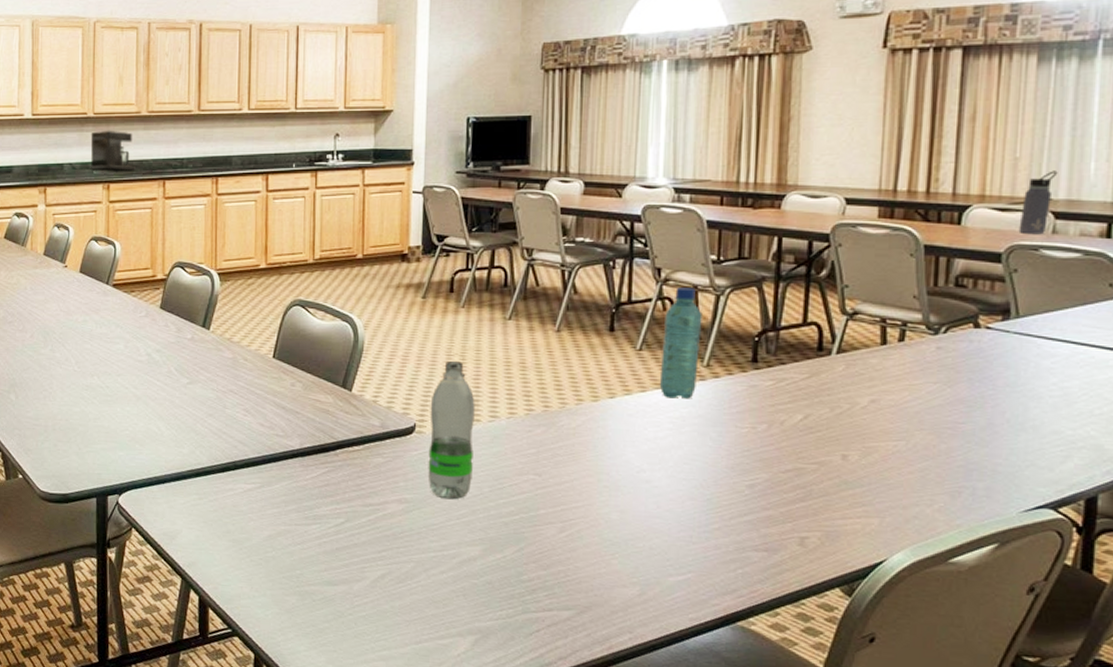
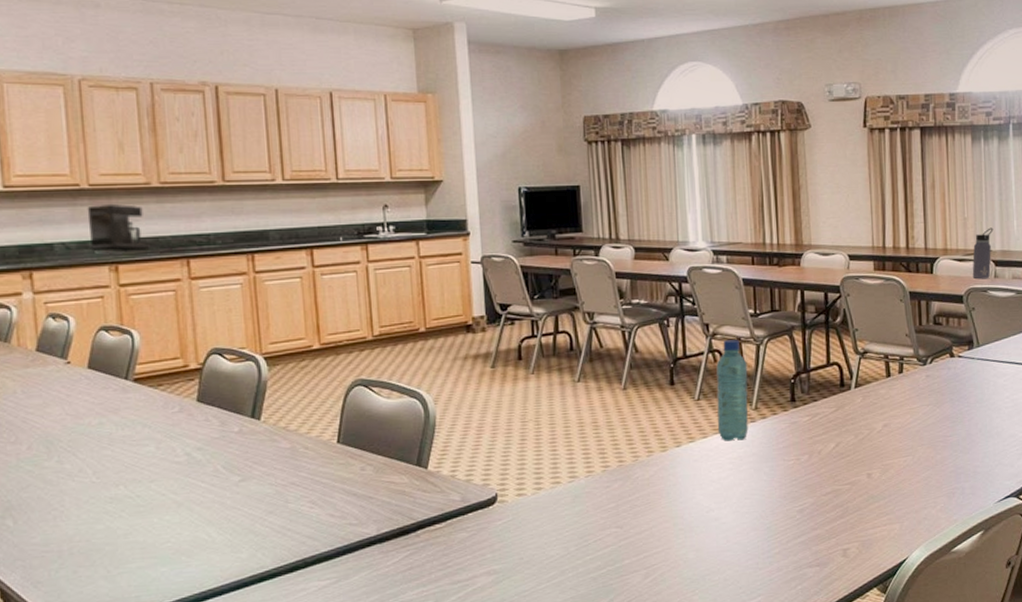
bottle: present [428,360,475,500] -> none [509,426,558,564]

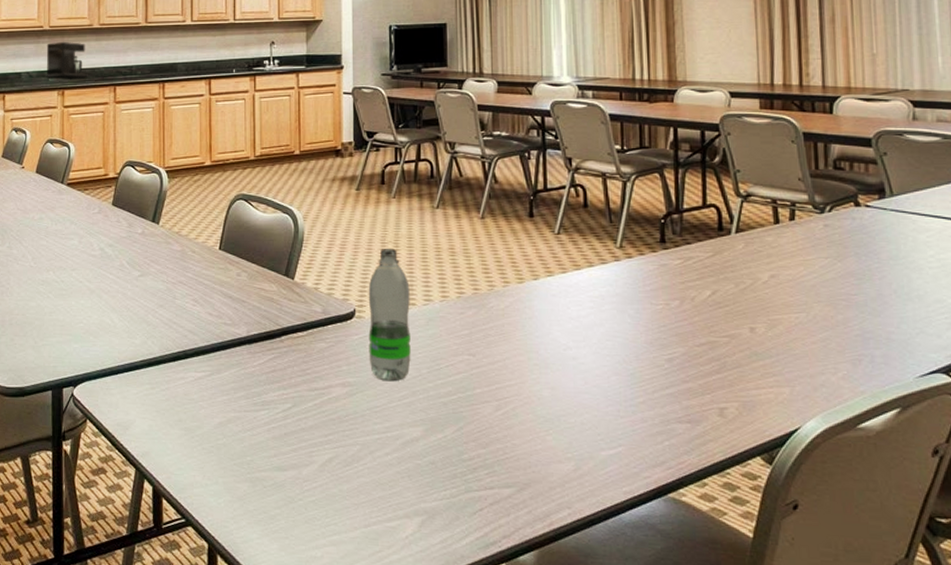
bottle: none [509,426,558,564] -> present [368,248,411,382]
water bottle: present [716,340,749,441] -> none [578,175,613,279]
water bottle: present [972,227,994,280] -> none [883,64,911,122]

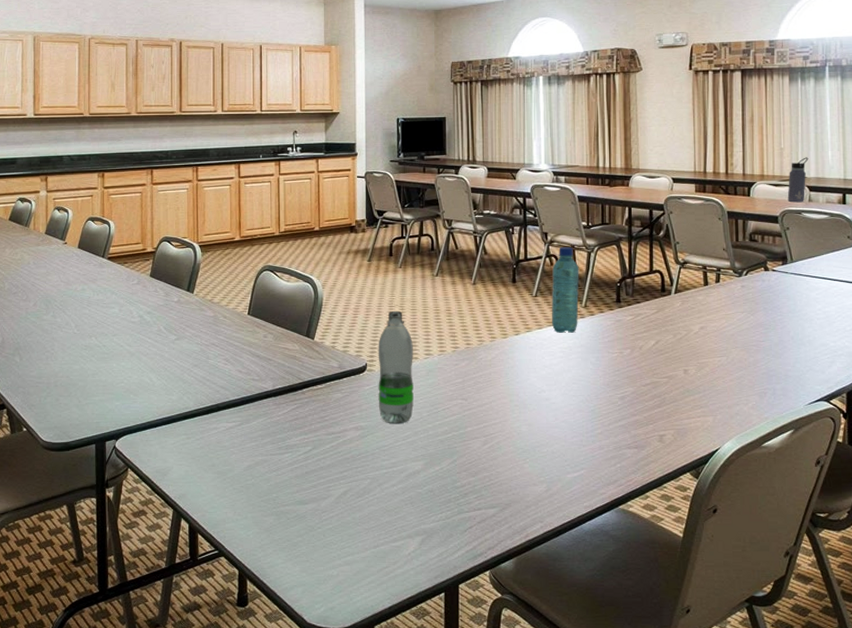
coffee maker: present [46,41,88,81] -> none [87,127,127,164]
water bottle: none [578,175,613,279] -> present [551,247,579,333]
water bottle: none [883,64,911,122] -> present [787,157,809,203]

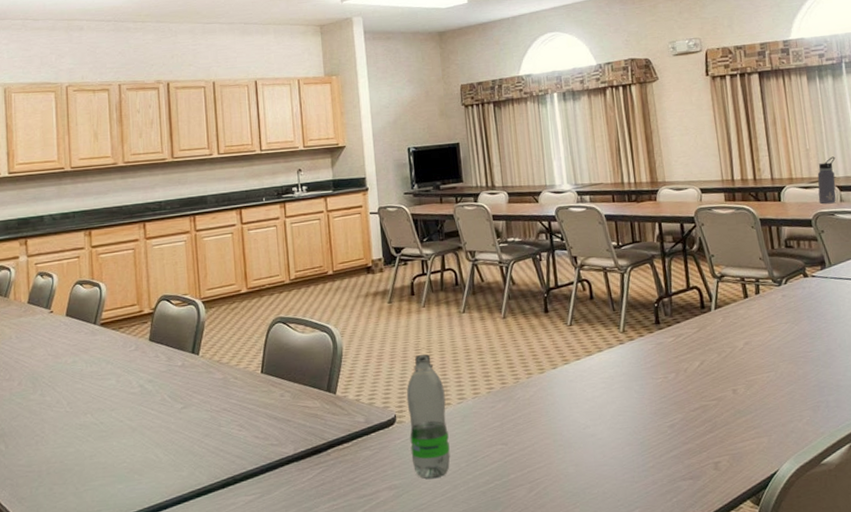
water bottle: present [551,247,579,333] -> none [585,269,618,362]

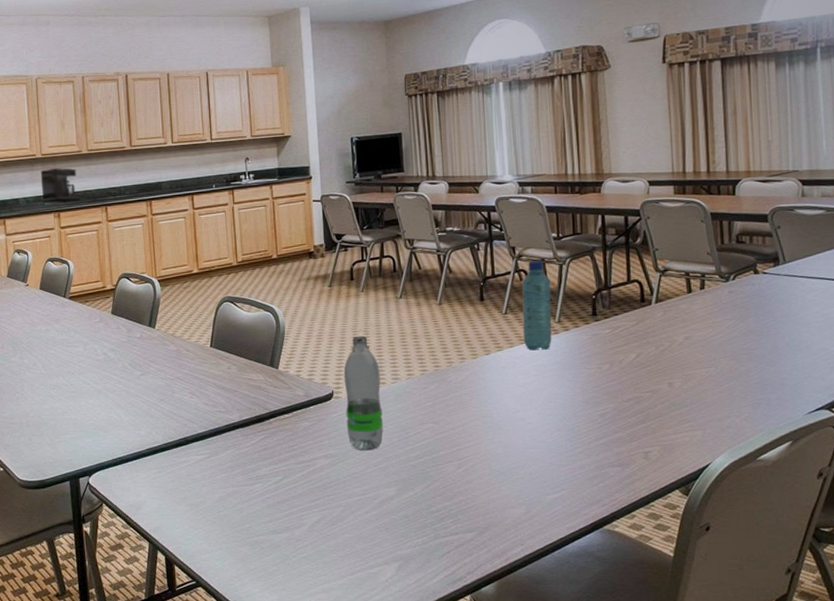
coffee maker: none [69,181,116,221] -> present [40,167,81,203]
water bottle: none [585,269,618,362] -> present [522,260,552,351]
water bottle: present [817,156,836,204] -> none [777,148,800,199]

